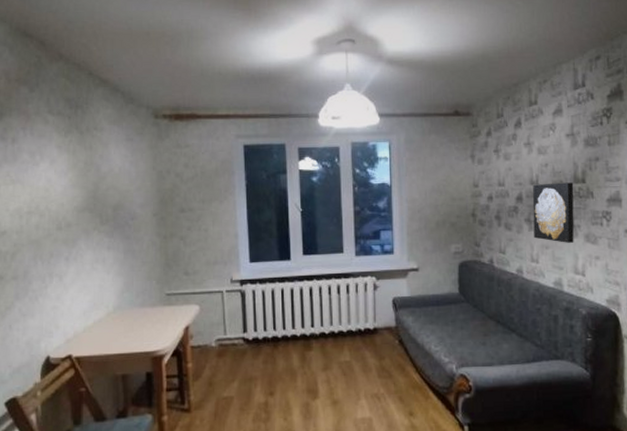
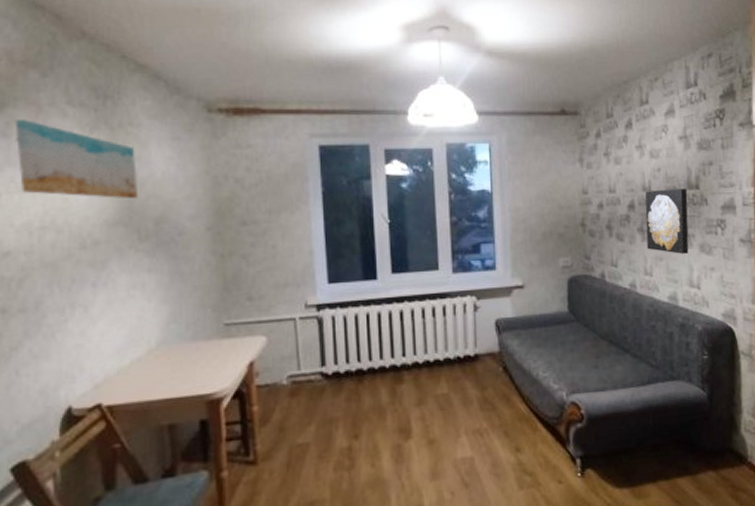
wall art: none [10,126,101,190] -> present [15,120,139,200]

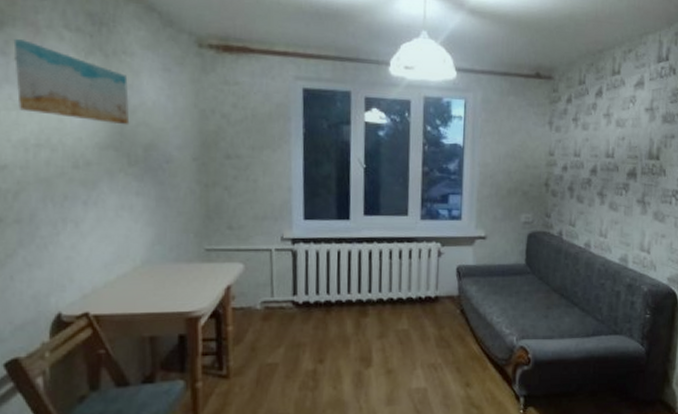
wall art: present [645,188,689,254] -> none [605,157,648,220]

